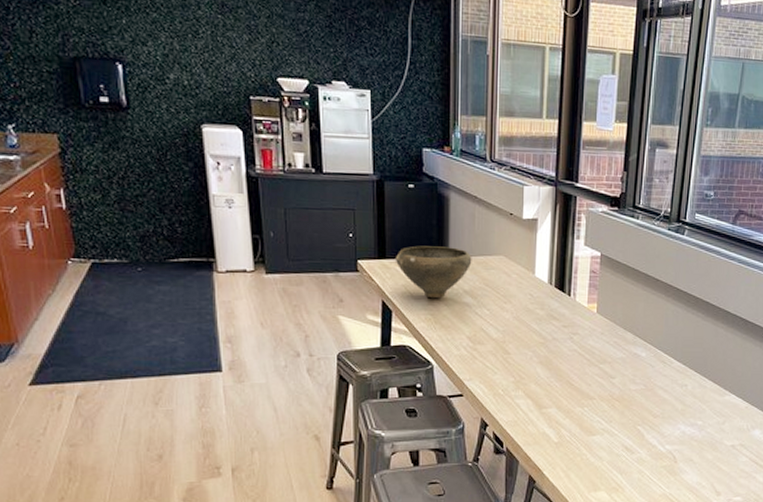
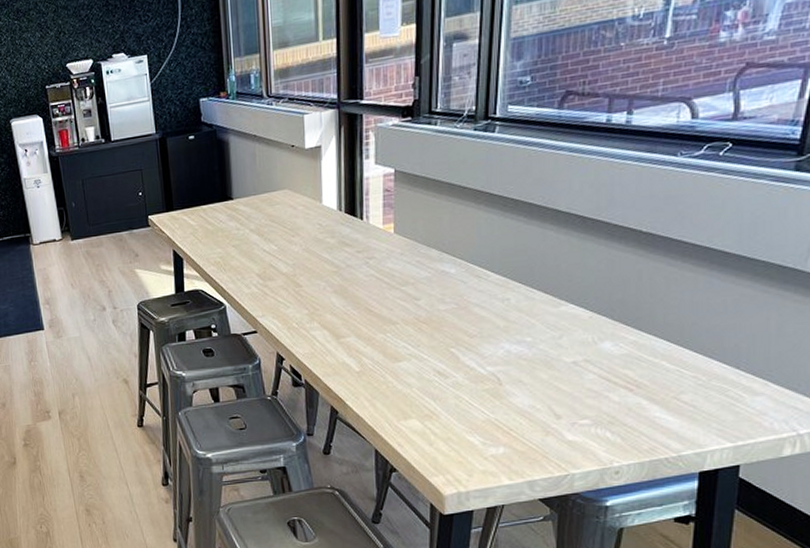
bowl: present [395,245,472,298] -> none [181,189,256,241]

